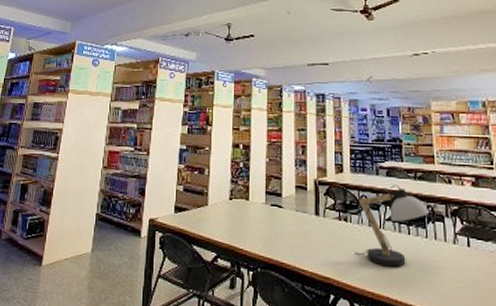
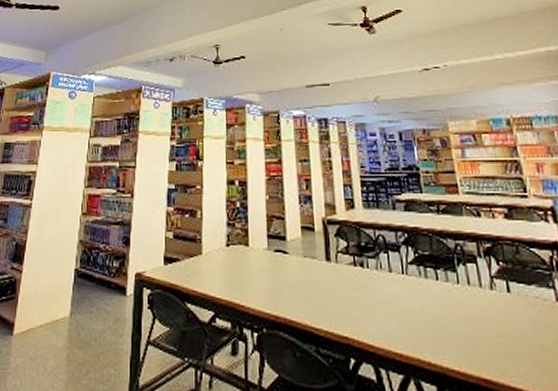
desk lamp: present [354,184,430,267] -> none [375,220,459,321]

